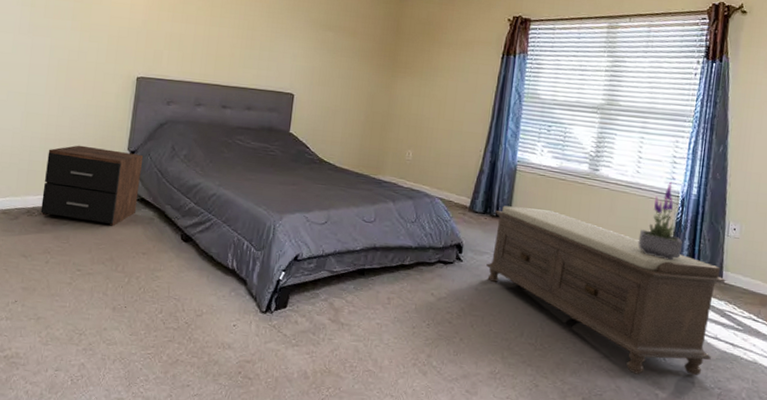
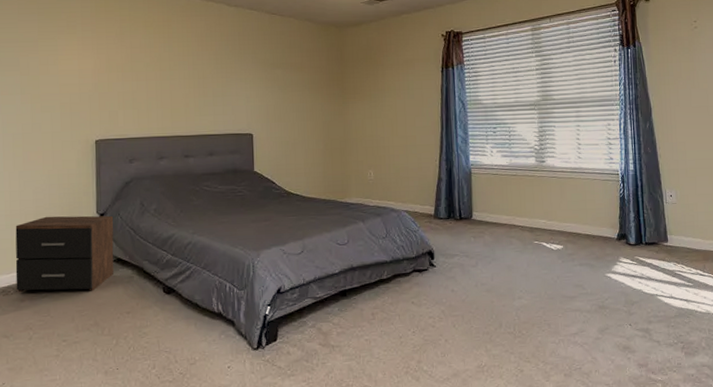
bench: present [486,205,726,376] -> none [458,206,671,343]
potted plant: present [638,182,682,261] -> none [589,162,629,234]

